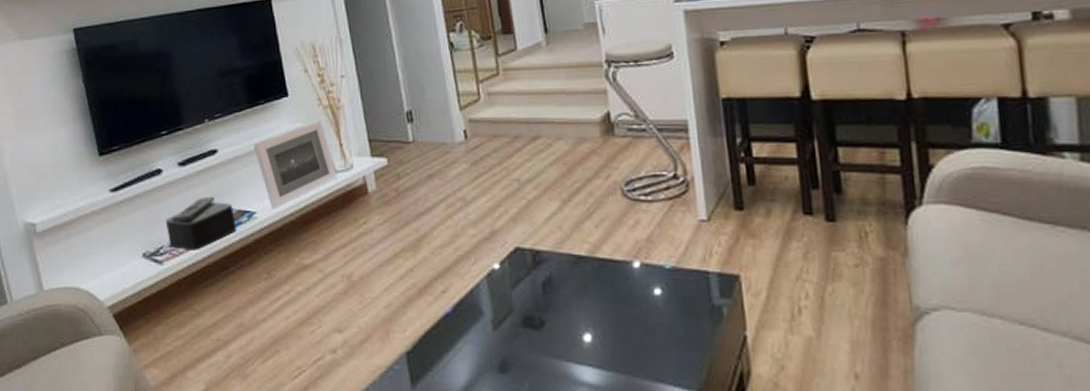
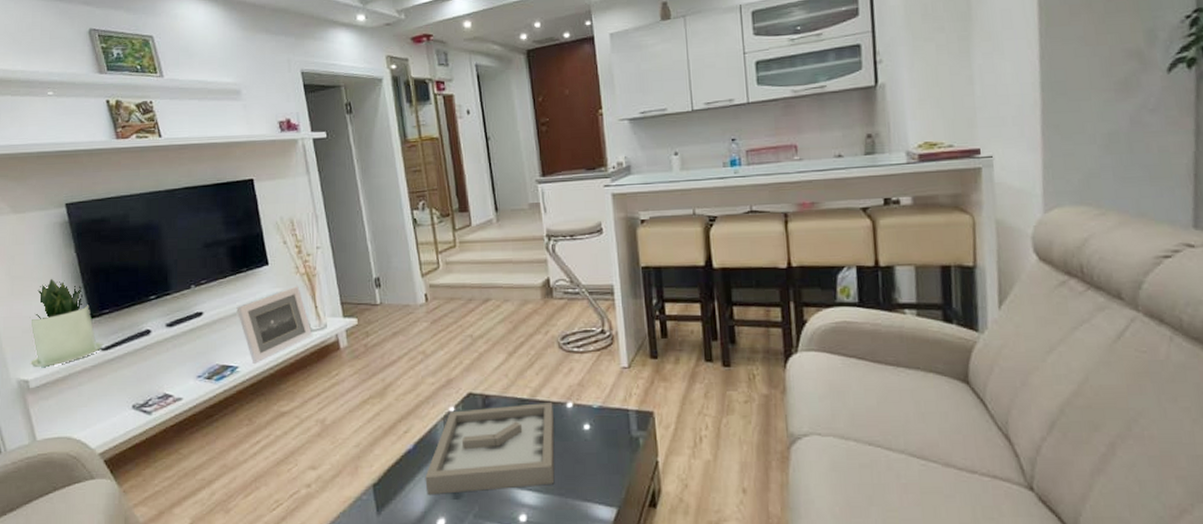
planter: none [36,112,112,209] -> present [29,279,103,367]
speaker: present [165,196,237,250] -> none [154,353,221,402]
decorative tray: none [466,261,620,368] -> present [425,403,555,496]

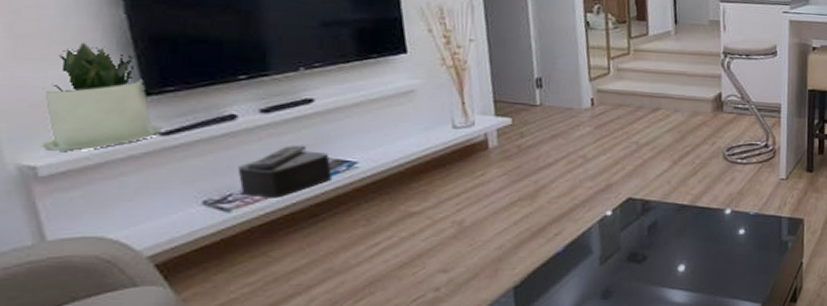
speaker: none [154,353,221,402] -> present [238,145,333,198]
picture frame: present [236,286,313,364] -> none [360,79,457,160]
decorative tray: present [425,403,555,496] -> none [573,209,713,297]

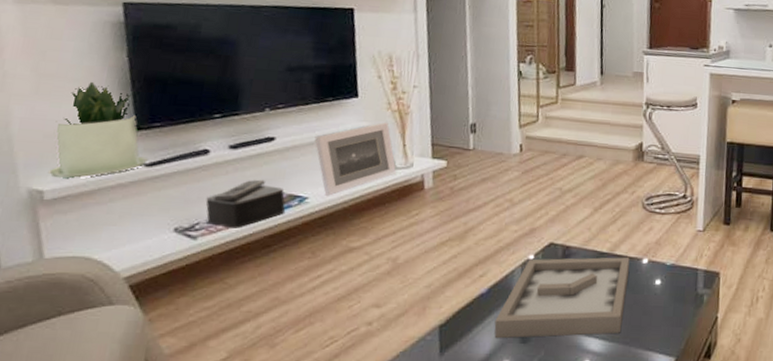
picture frame: none [360,79,457,160] -> present [314,122,397,196]
decorative tray: none [573,209,713,297] -> present [494,257,630,339]

